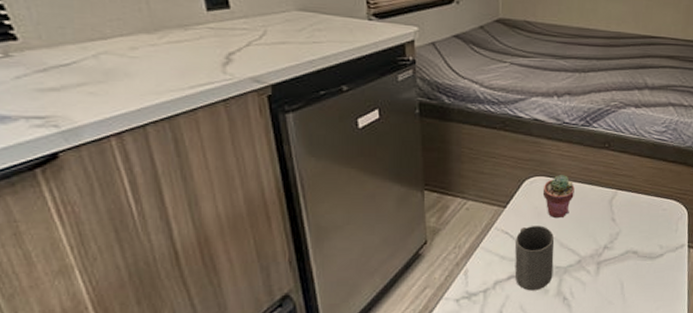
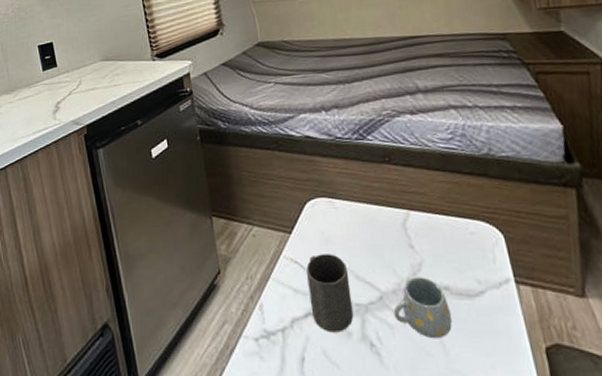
potted succulent: present [542,175,575,219] -> none [326,195,361,246]
mug: none [588,244,635,292] -> present [393,277,452,339]

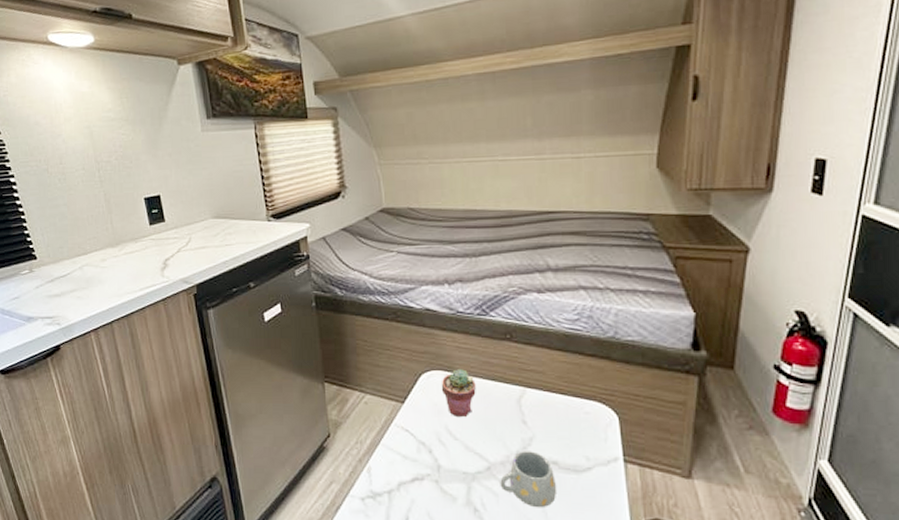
mug: present [306,254,354,333] -> none [417,424,460,497]
potted succulent: none [326,195,361,246] -> present [441,369,476,418]

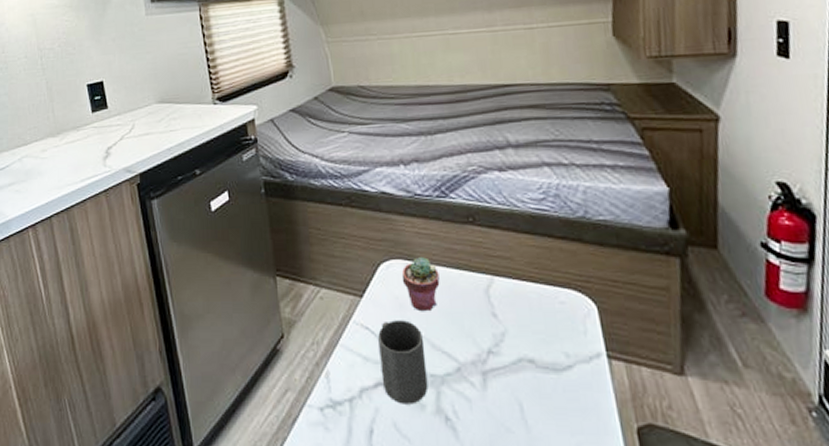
mug: none [417,424,460,497] -> present [378,320,428,404]
mug: present [500,451,557,508] -> none [472,348,536,415]

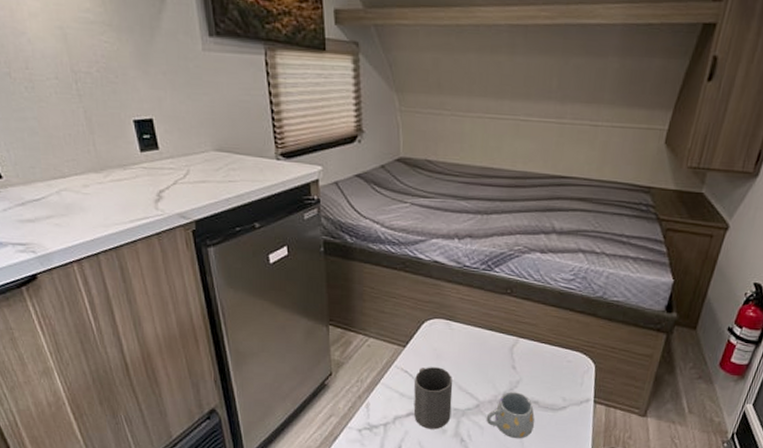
potted succulent: present [401,257,440,312] -> none [441,318,474,362]
mug: none [472,348,536,415] -> present [486,392,535,439]

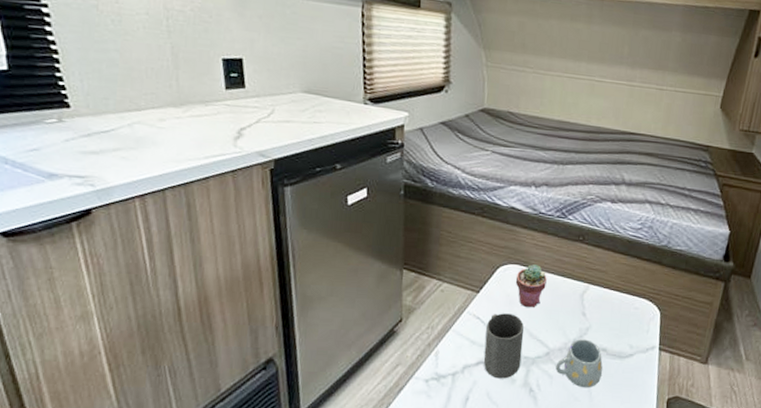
potted succulent: none [441,318,474,362] -> present [515,264,547,308]

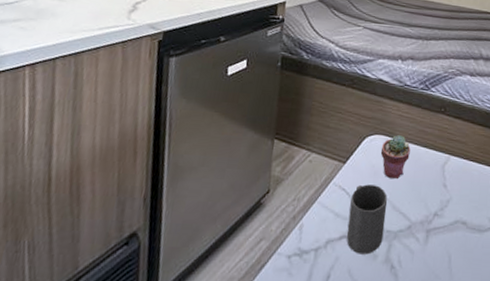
mug: present [555,339,603,388] -> none [417,211,463,265]

